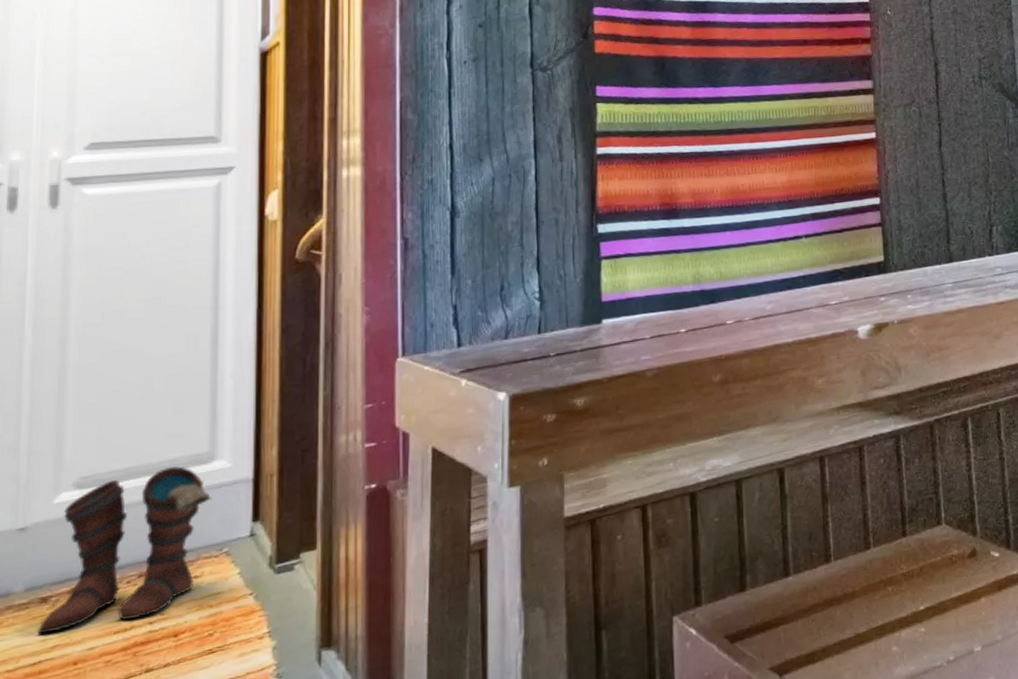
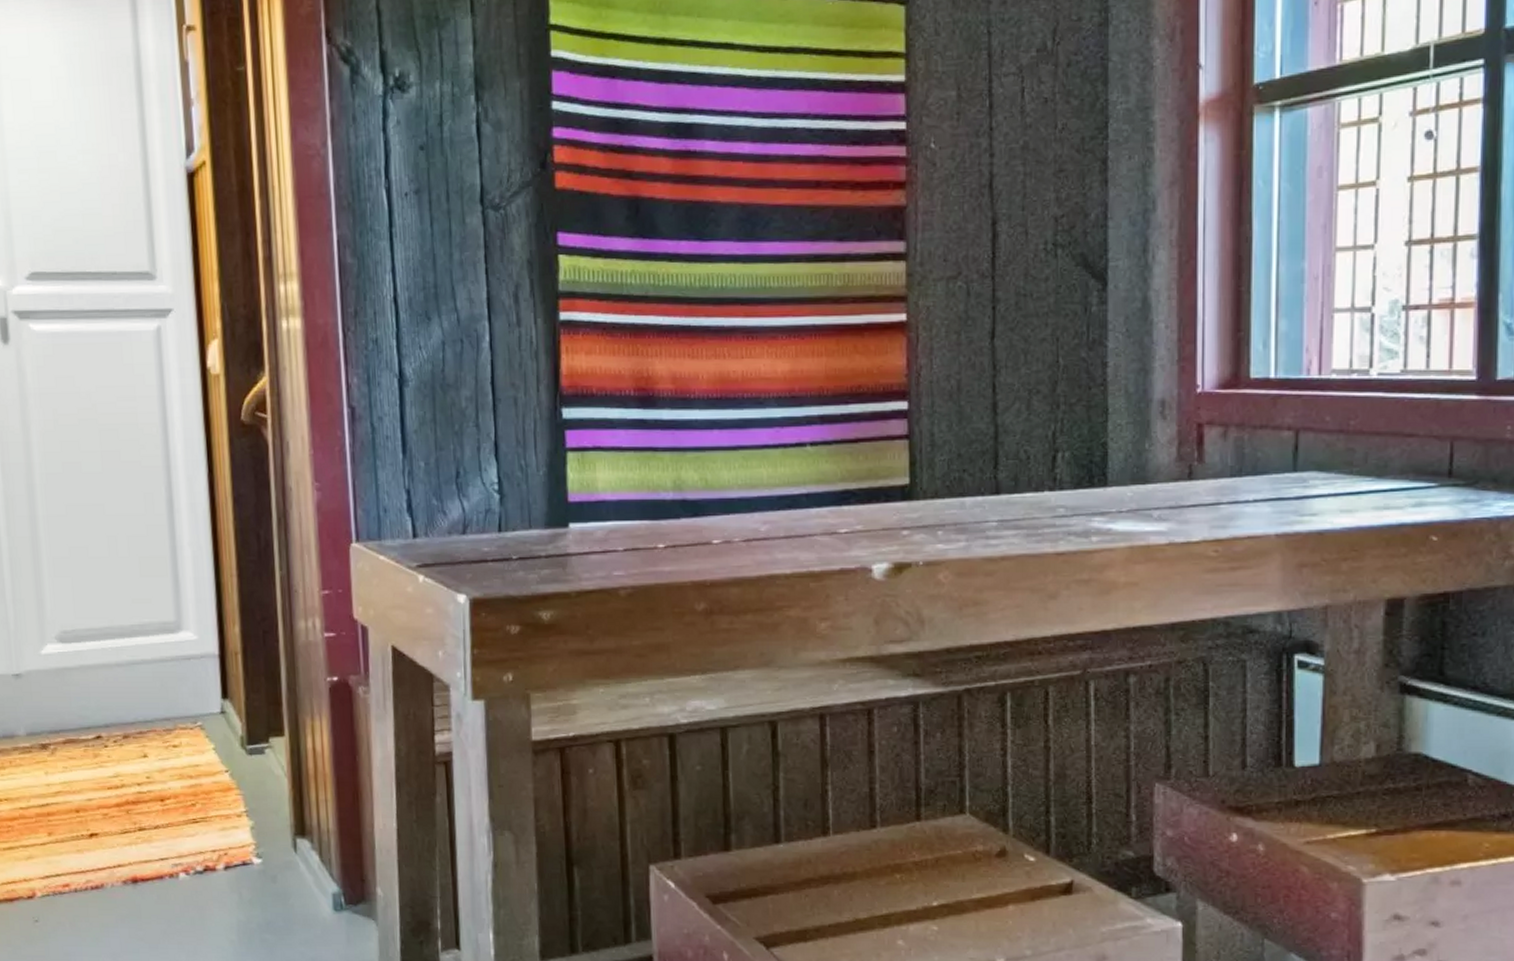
boots: present [37,466,212,635] -> none [41,631,183,779]

